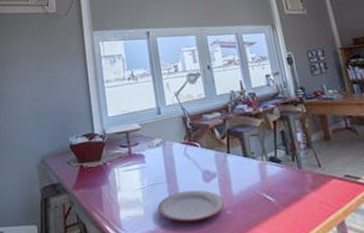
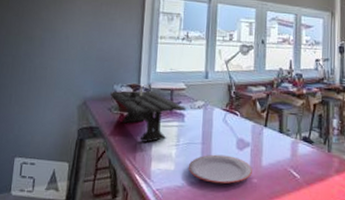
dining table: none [65,132,145,191] -> present [109,84,187,143]

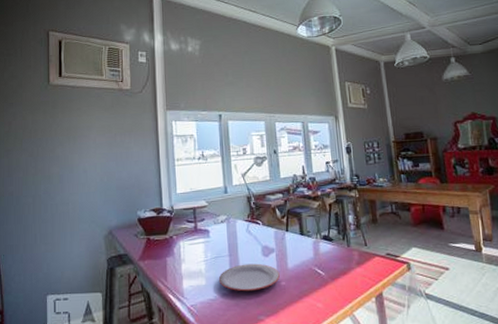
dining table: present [109,84,187,143] -> none [134,207,211,262]

